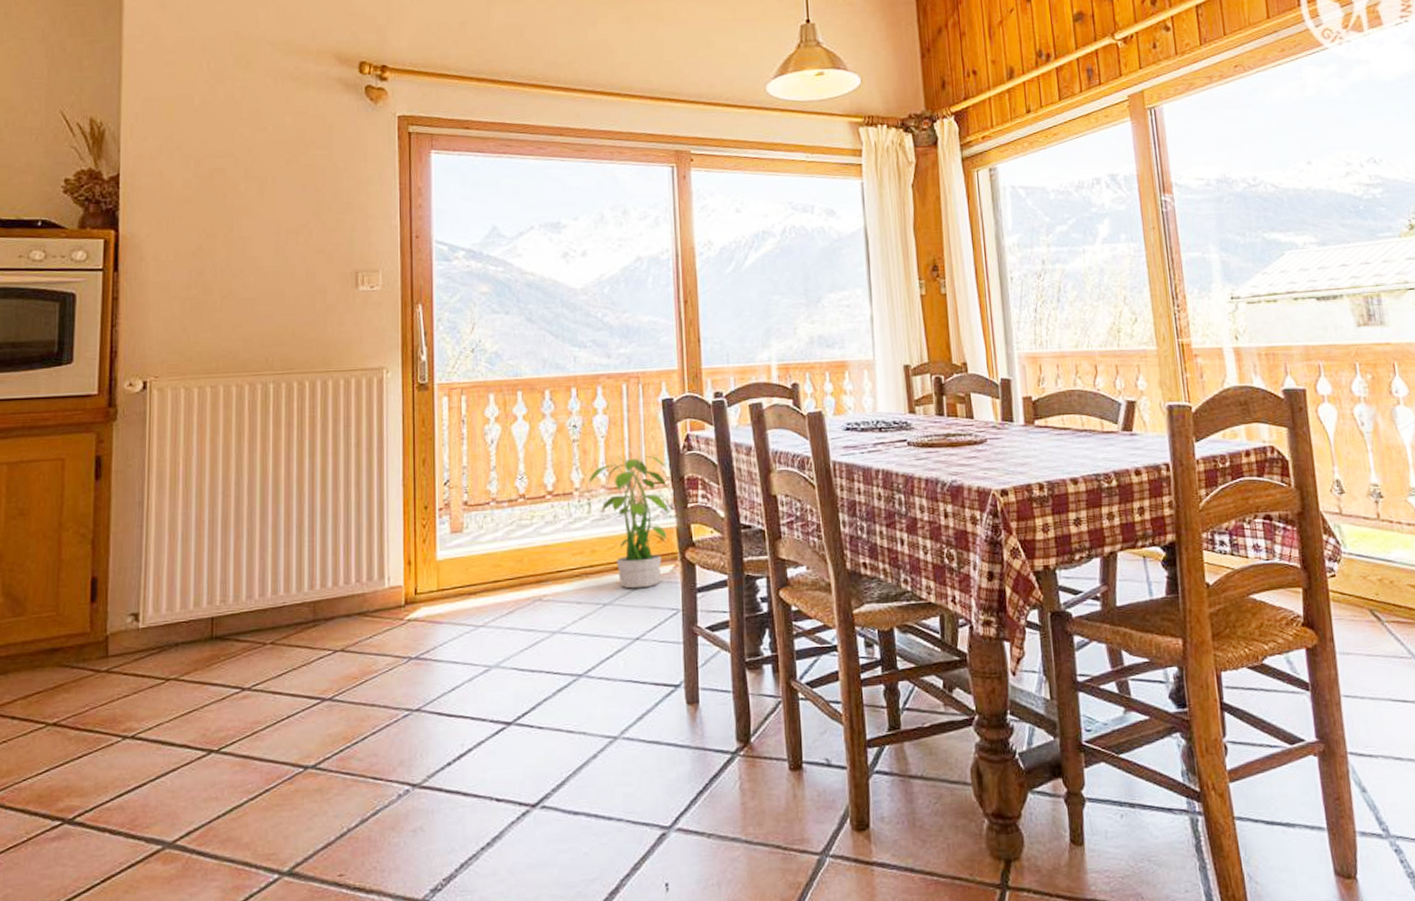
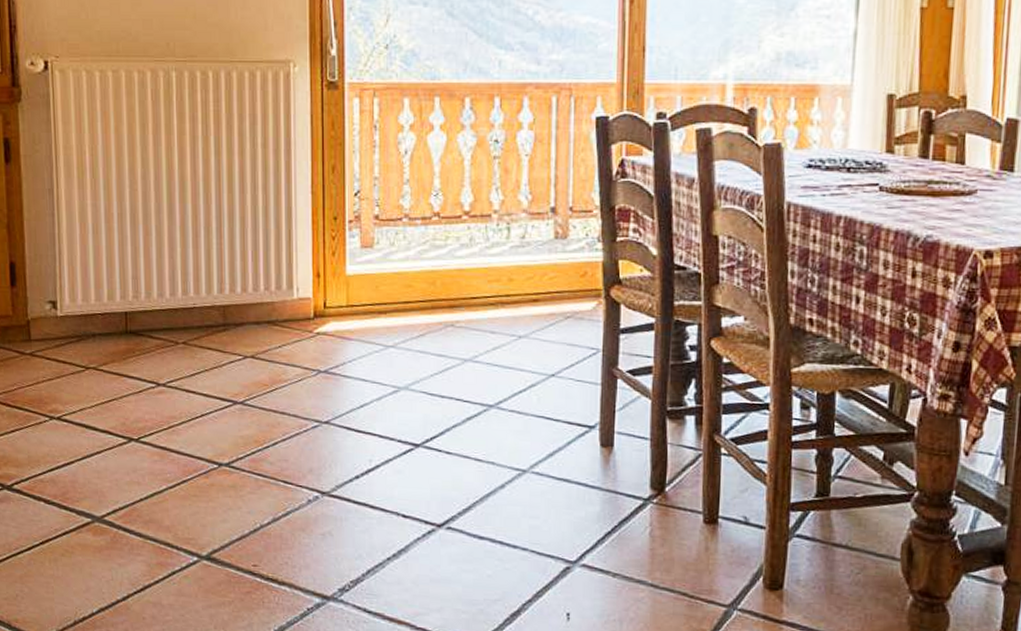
potted plant: present [587,455,671,589] -> none [507,179,598,324]

